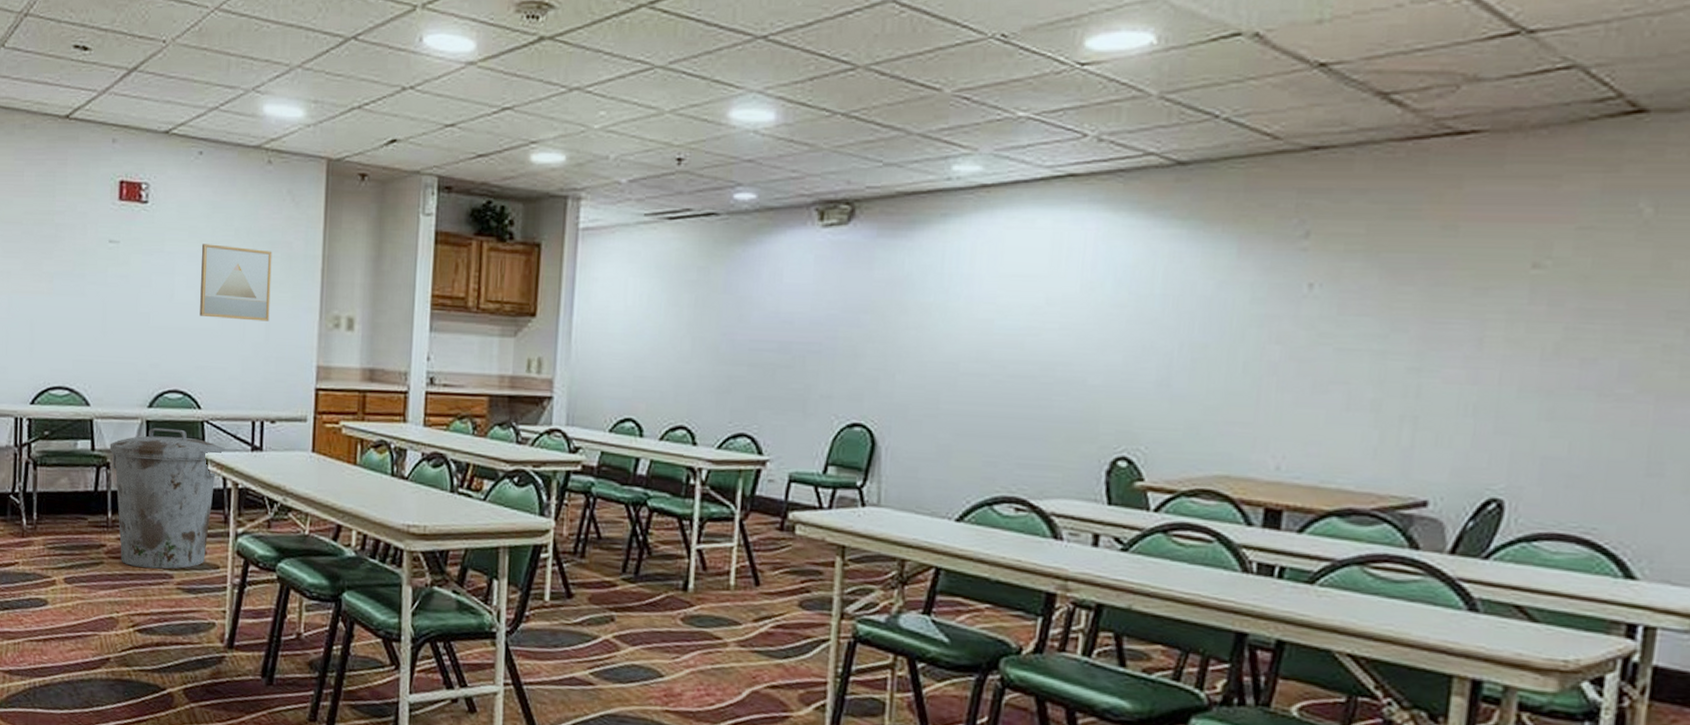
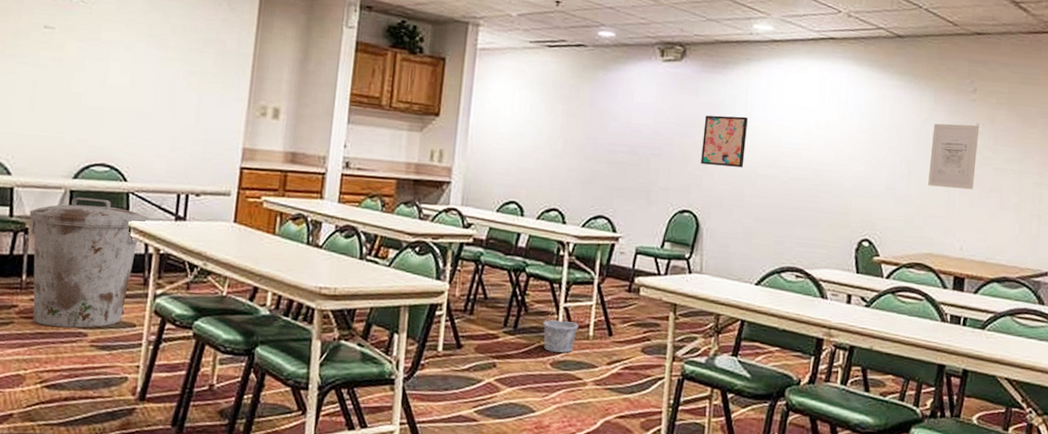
wall art: present [200,244,272,322] -> none [132,36,207,107]
bucket: none [671,548,716,606] -> present [543,306,579,353]
wall art: none [877,294,944,364] -> present [701,115,748,168]
wall art: none [1224,286,1314,382] -> present [928,123,980,190]

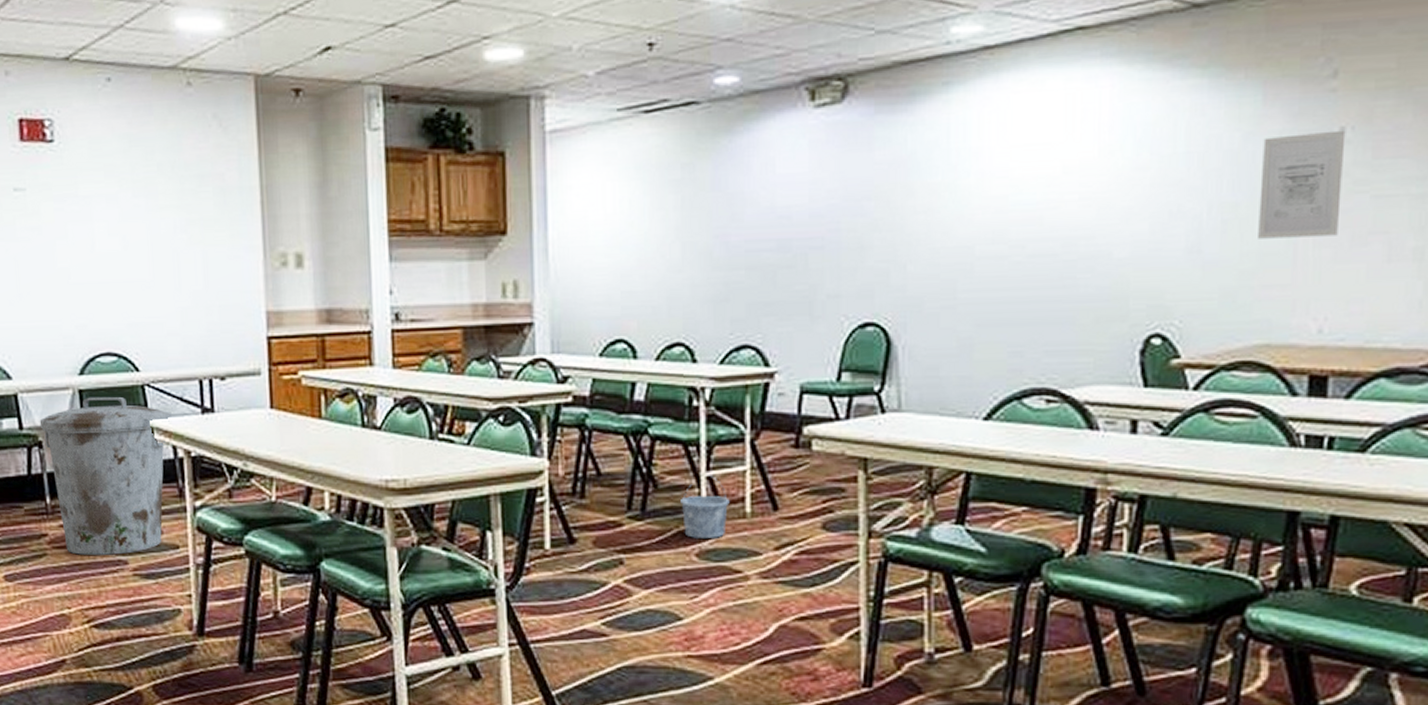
wall art: present [701,115,748,168] -> none [885,172,953,252]

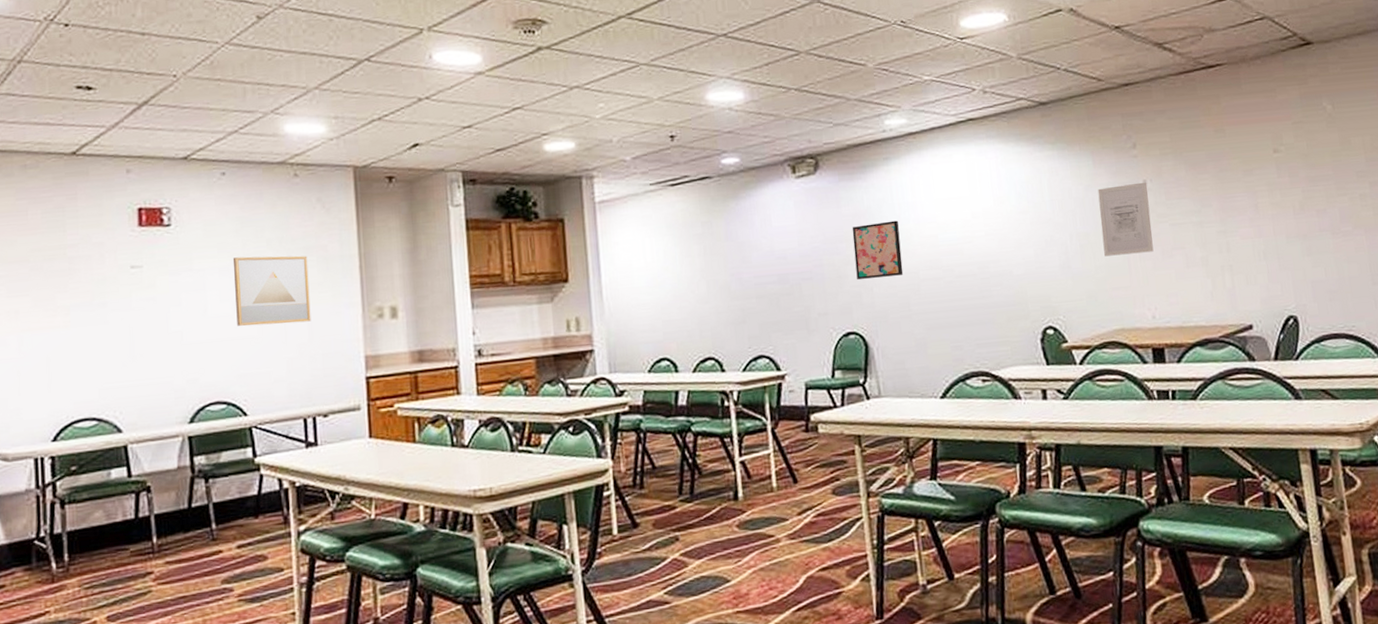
trash can: present [39,396,170,555] -> none [148,440,275,588]
wall art: none [120,183,207,267] -> present [232,256,311,326]
bucket: present [681,475,730,538] -> none [721,460,760,513]
wall art: none [885,172,953,252] -> present [852,220,904,279]

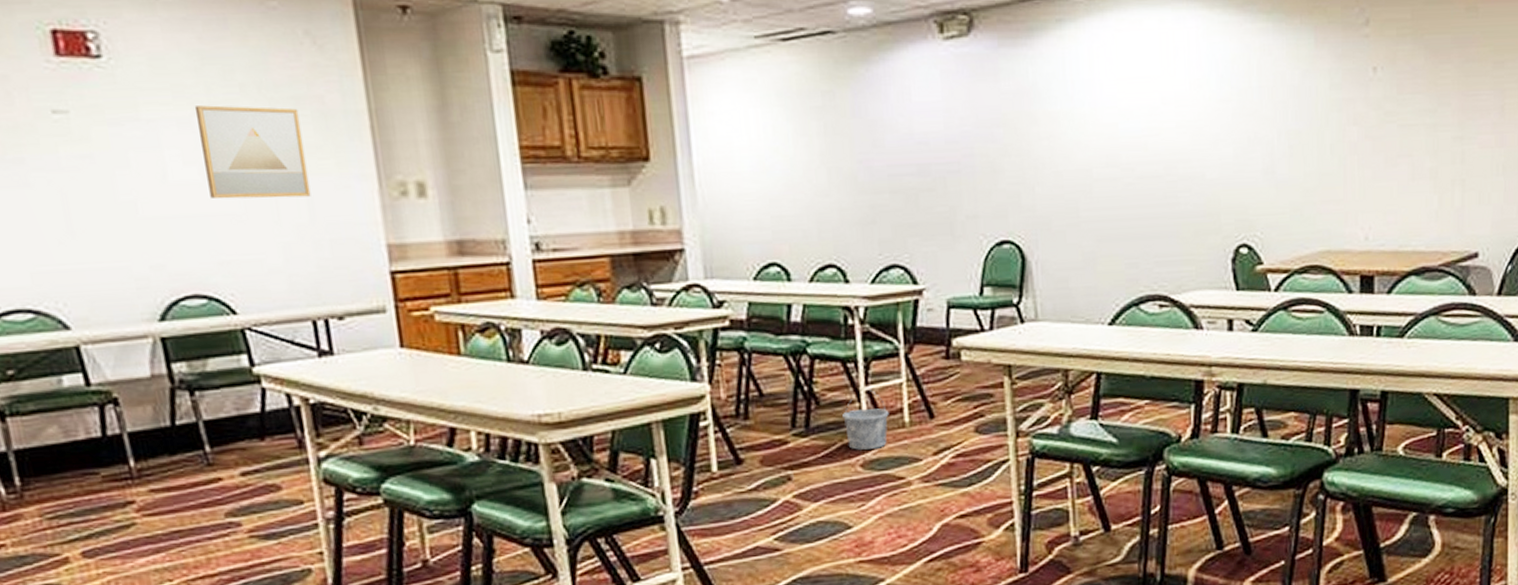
bucket: none [721,460,760,513] -> present [842,389,889,450]
wall art: present [852,220,904,279] -> none [1012,102,1073,175]
wall art: present [1097,182,1154,257] -> none [1316,70,1377,161]

